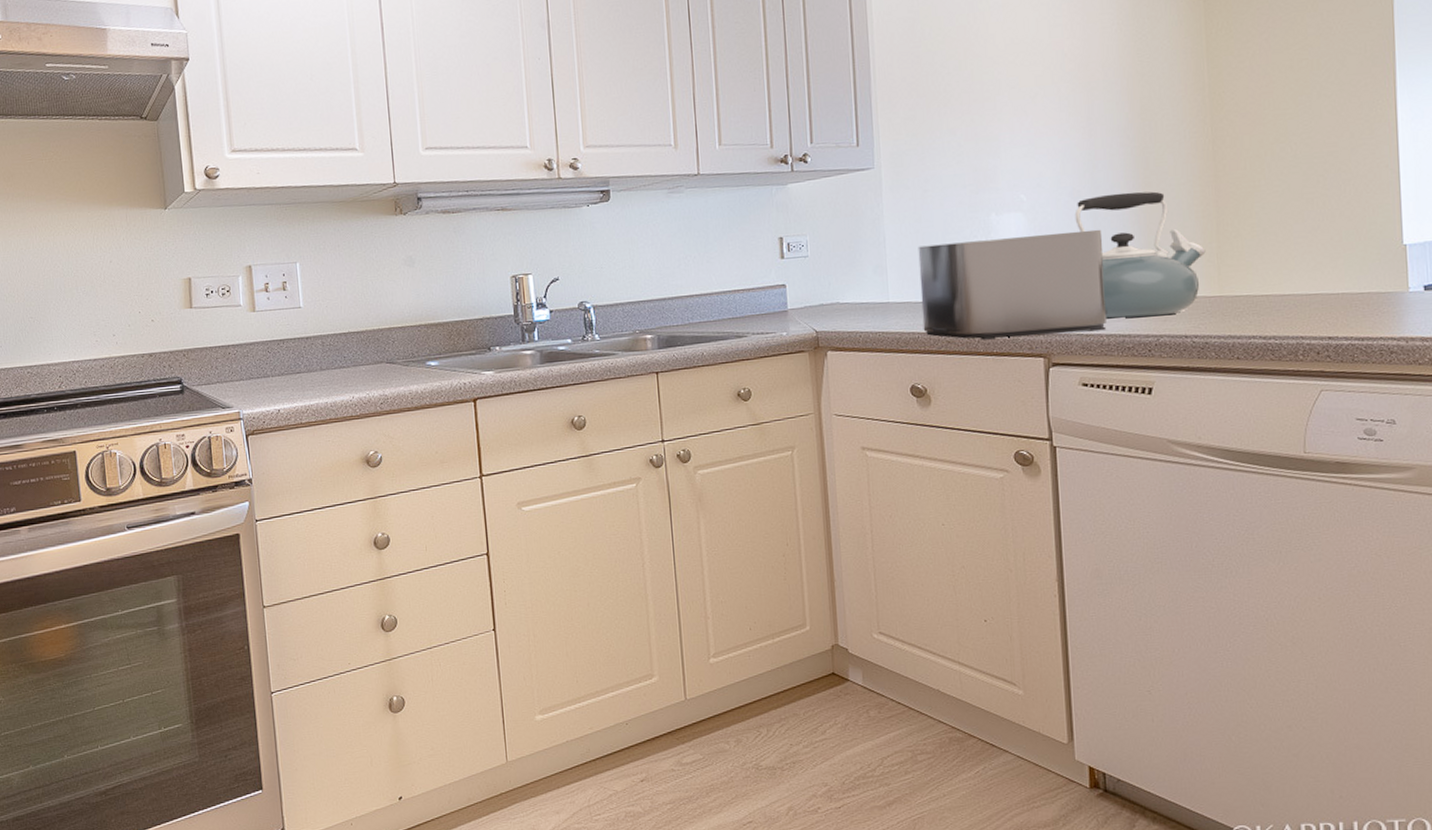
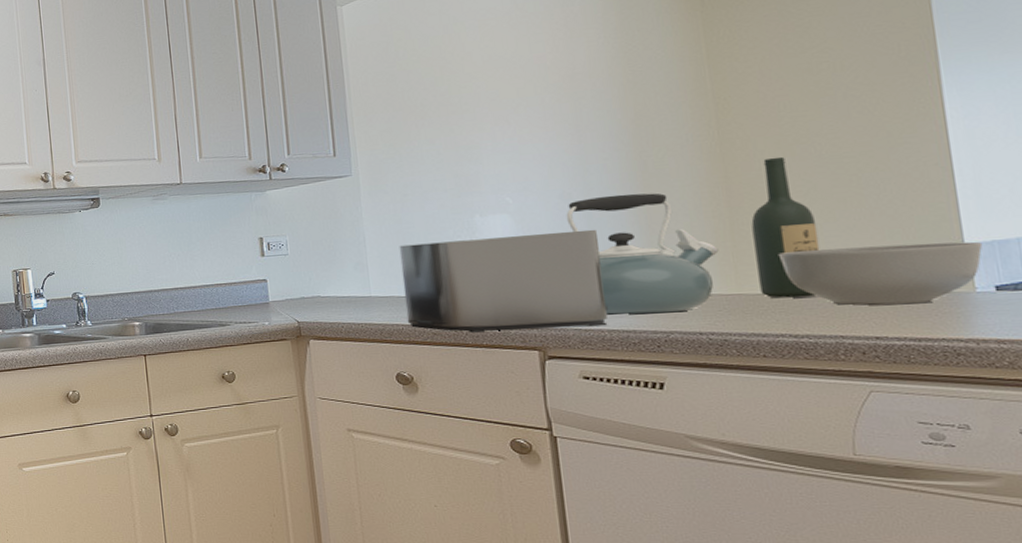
wine bottle: none [1234,155,1289,300] -> present [751,156,820,299]
bowl: none [1254,242,1418,306] -> present [777,241,983,306]

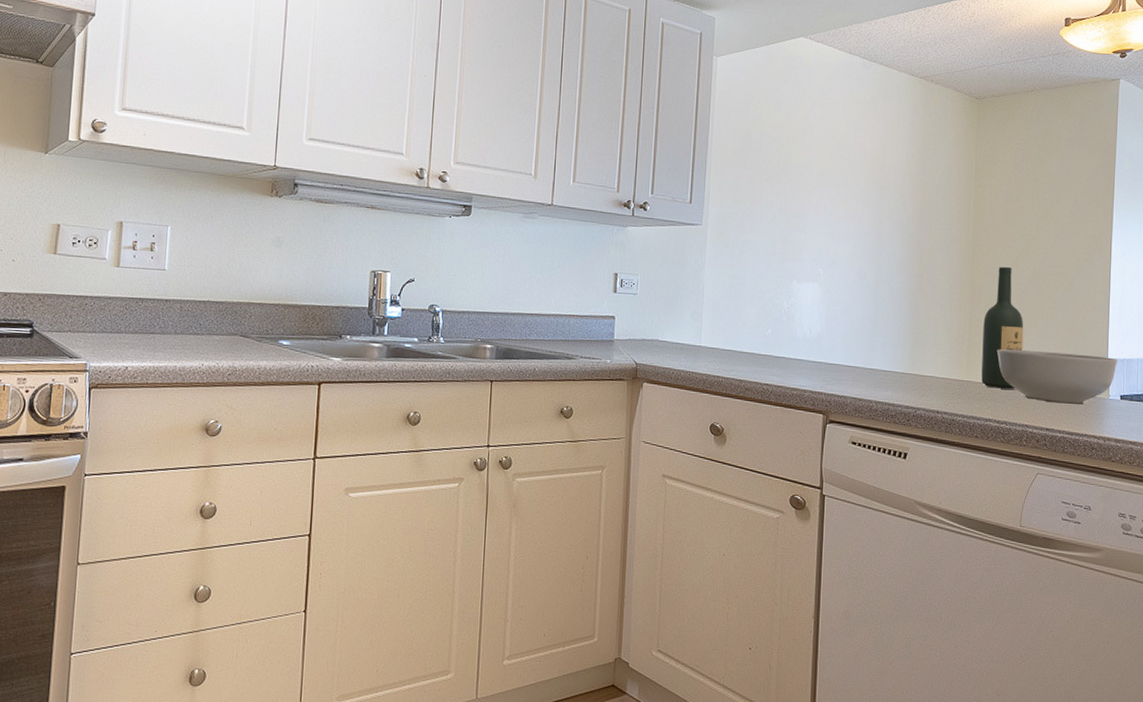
toaster: present [399,229,609,333] -> none [727,300,881,397]
kettle: present [566,193,719,315] -> none [860,279,959,392]

